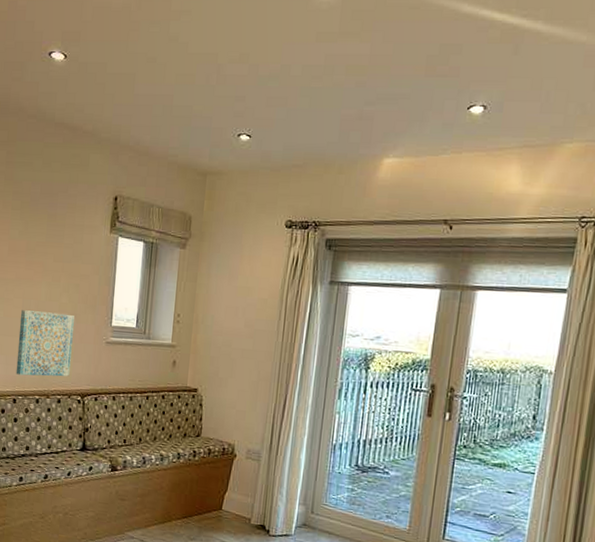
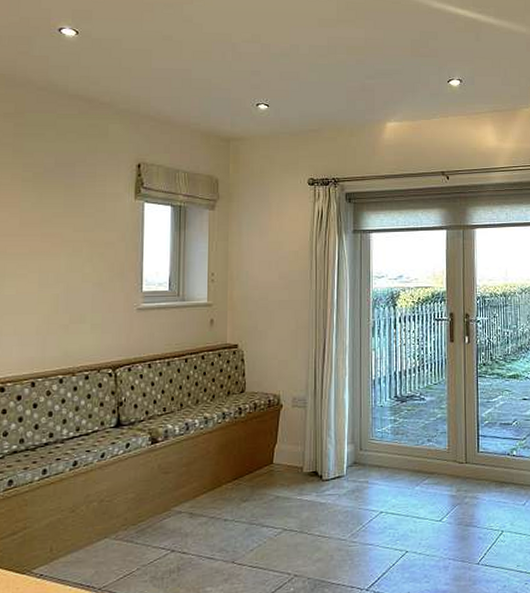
wall art: present [16,310,74,377] -> none [33,284,100,355]

